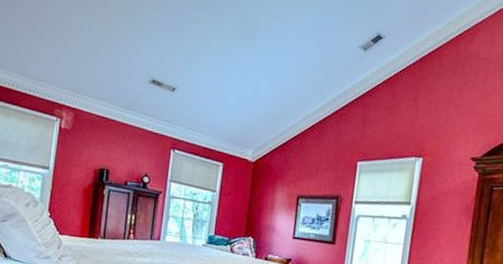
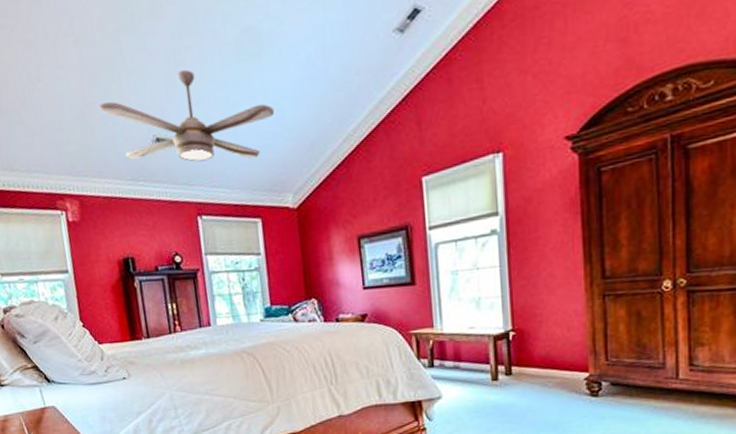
ceiling fan: none [111,33,254,115] -> present [98,70,275,162]

